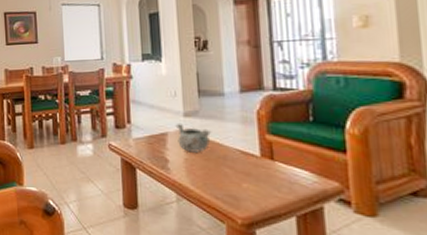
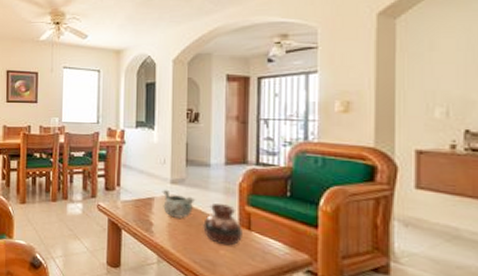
vase: none [222,135,266,178] -> present [203,203,242,246]

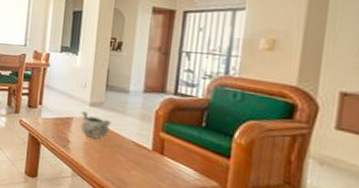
vase: present [203,203,242,246] -> none [117,127,155,168]

